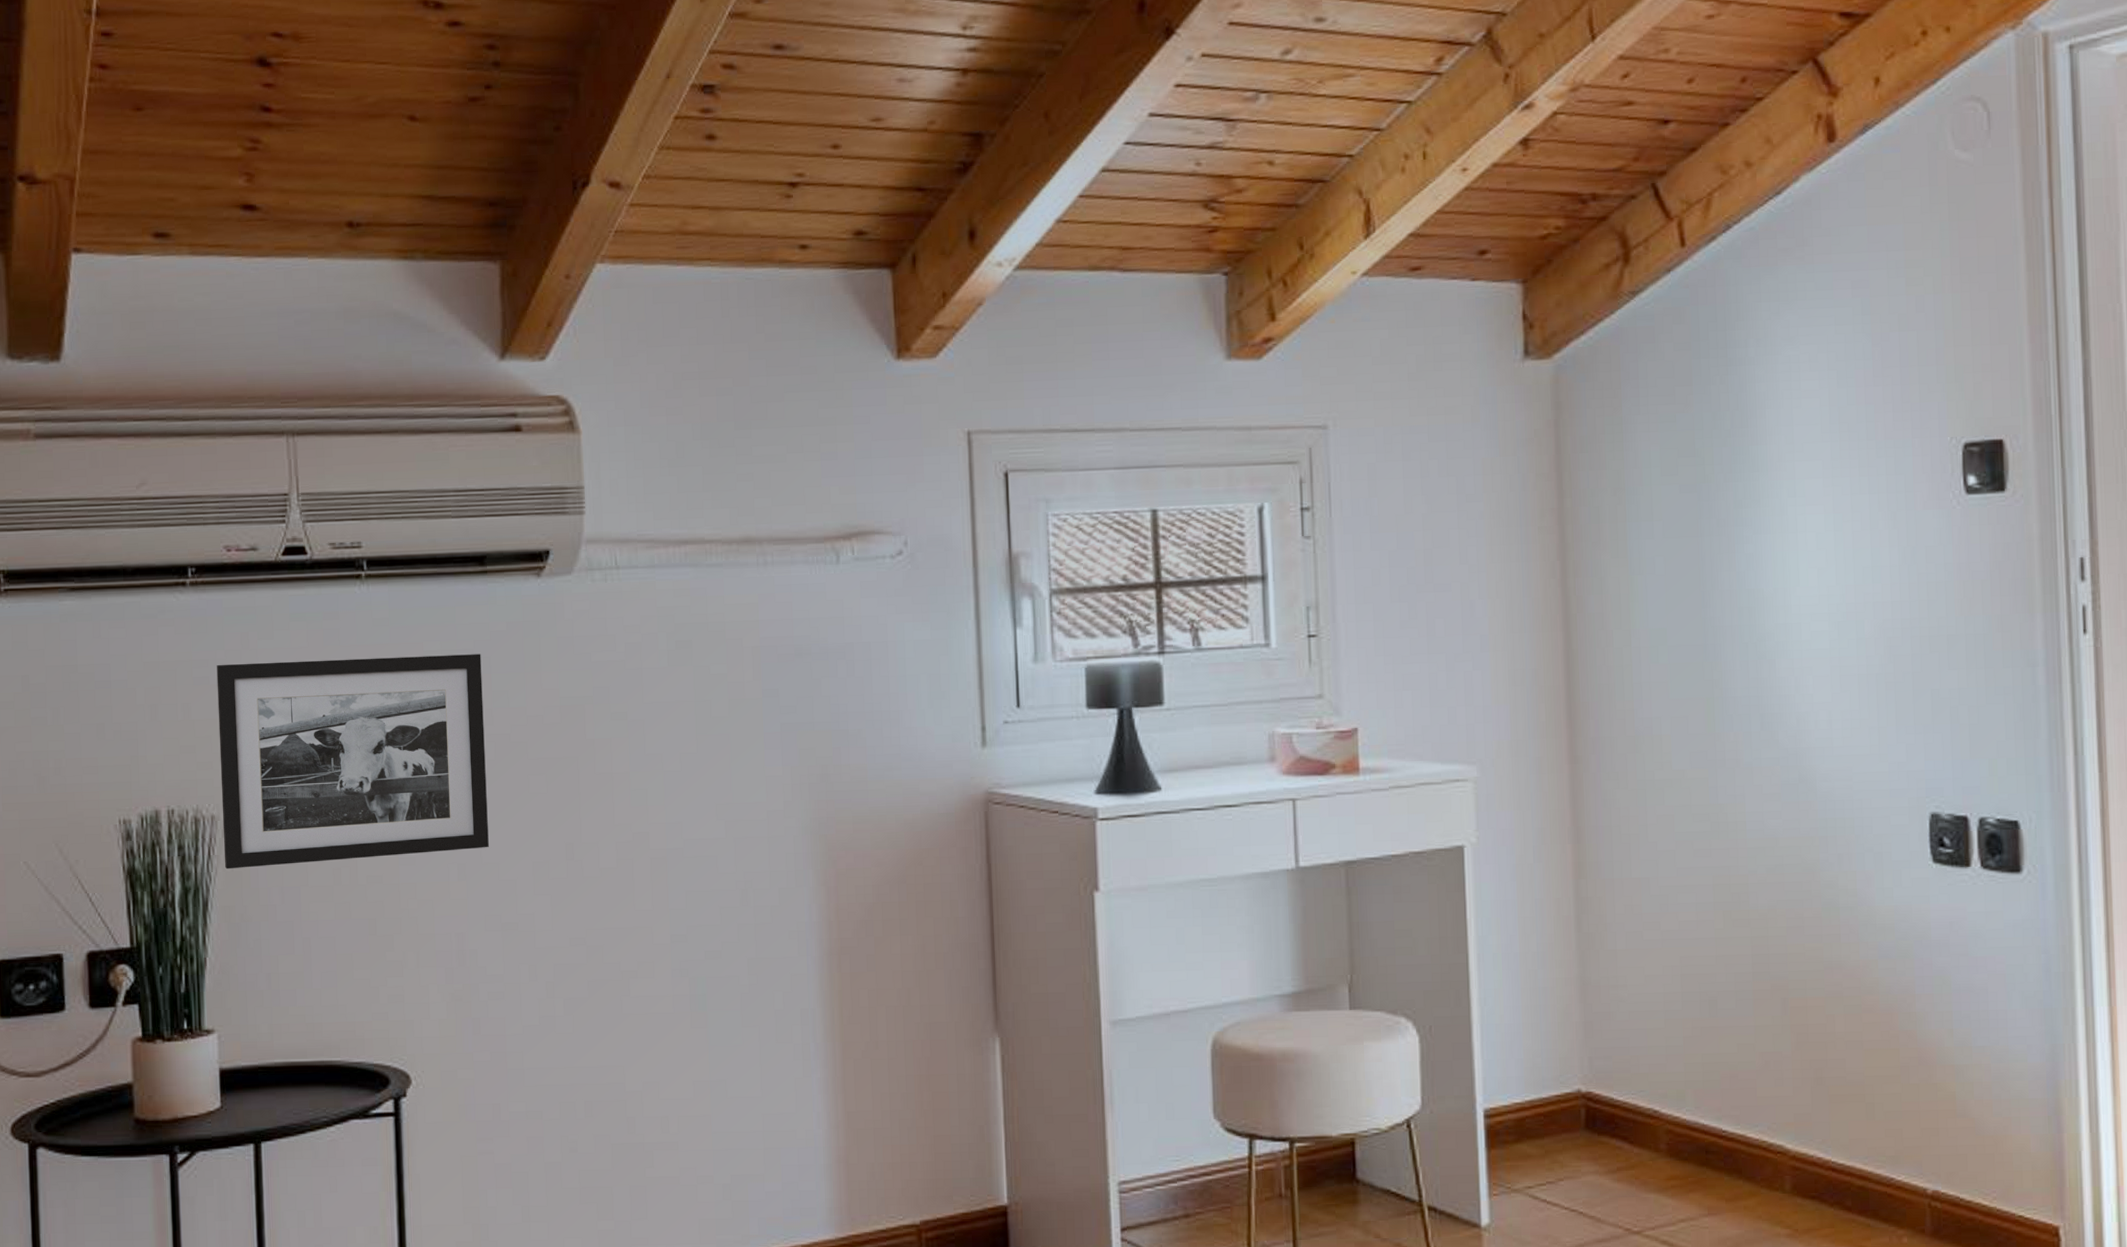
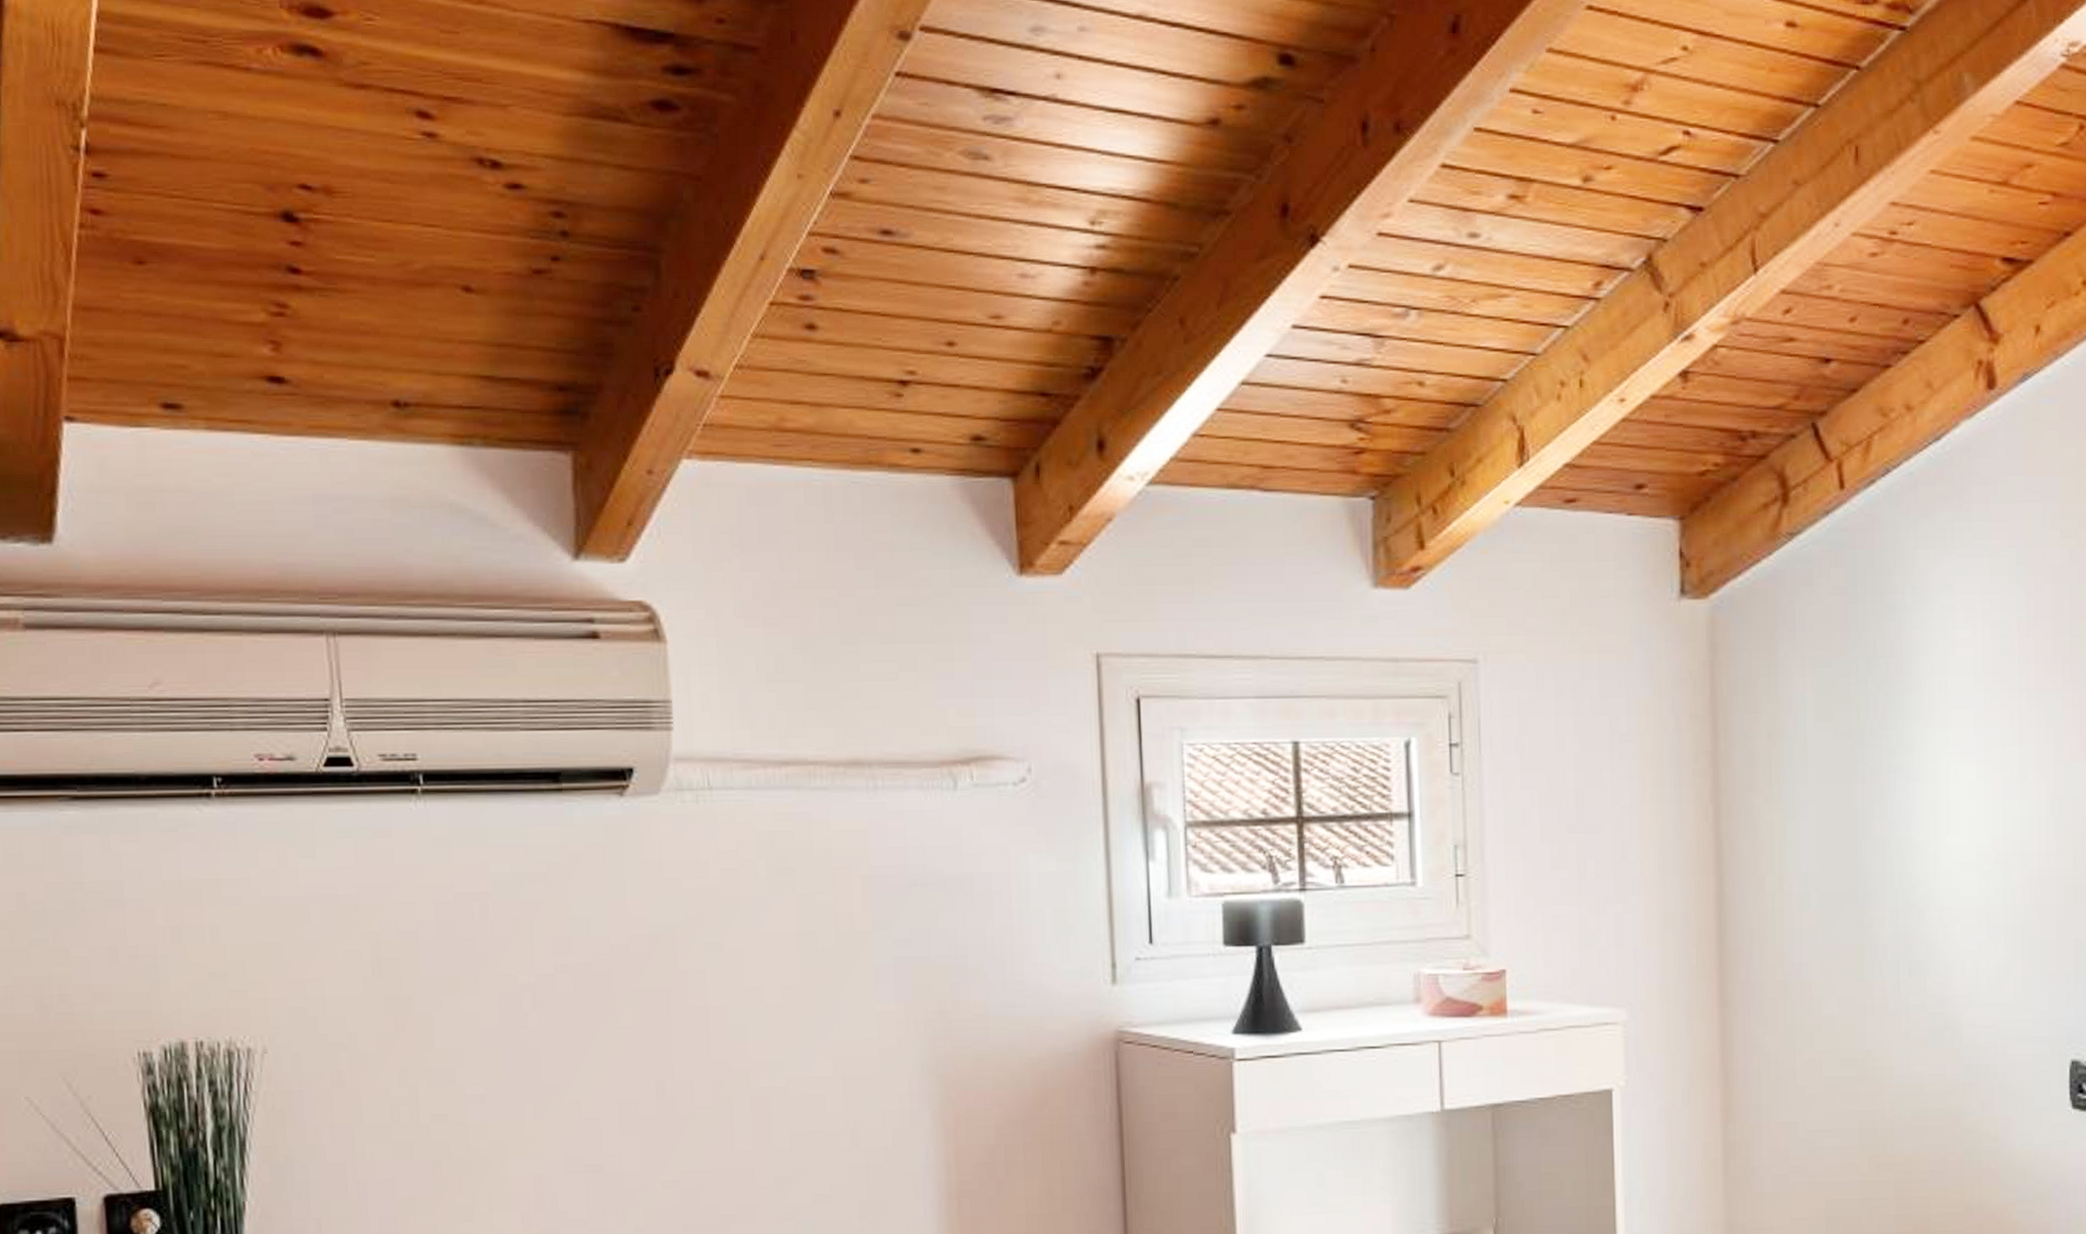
picture frame: present [216,654,489,870] -> none [249,878,569,1107]

